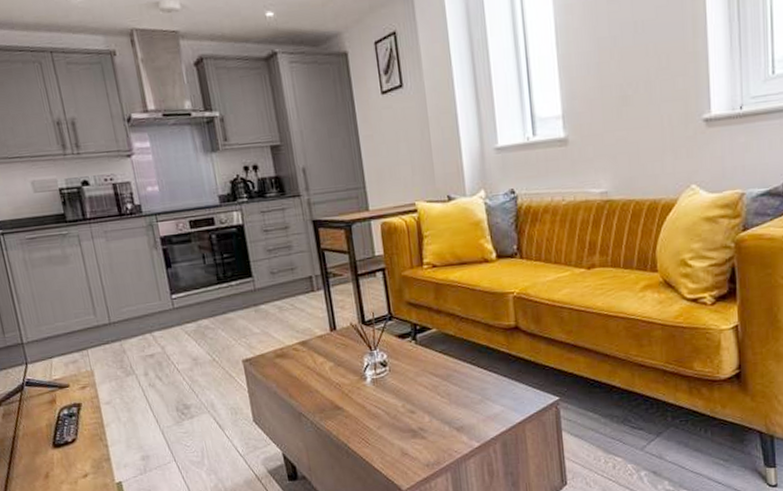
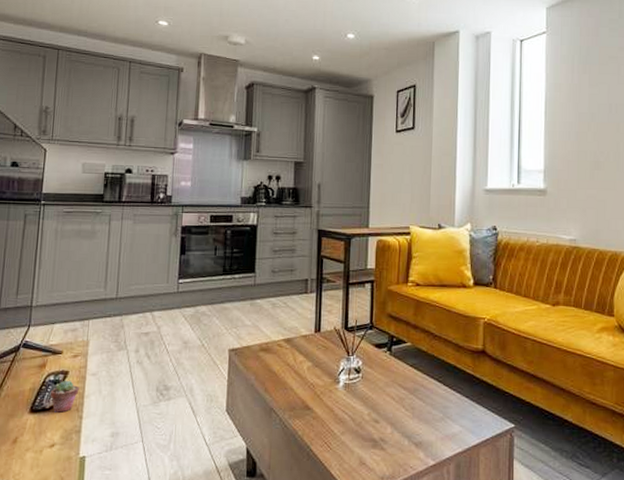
potted succulent: none [69,411,98,444] -> present [51,380,80,413]

